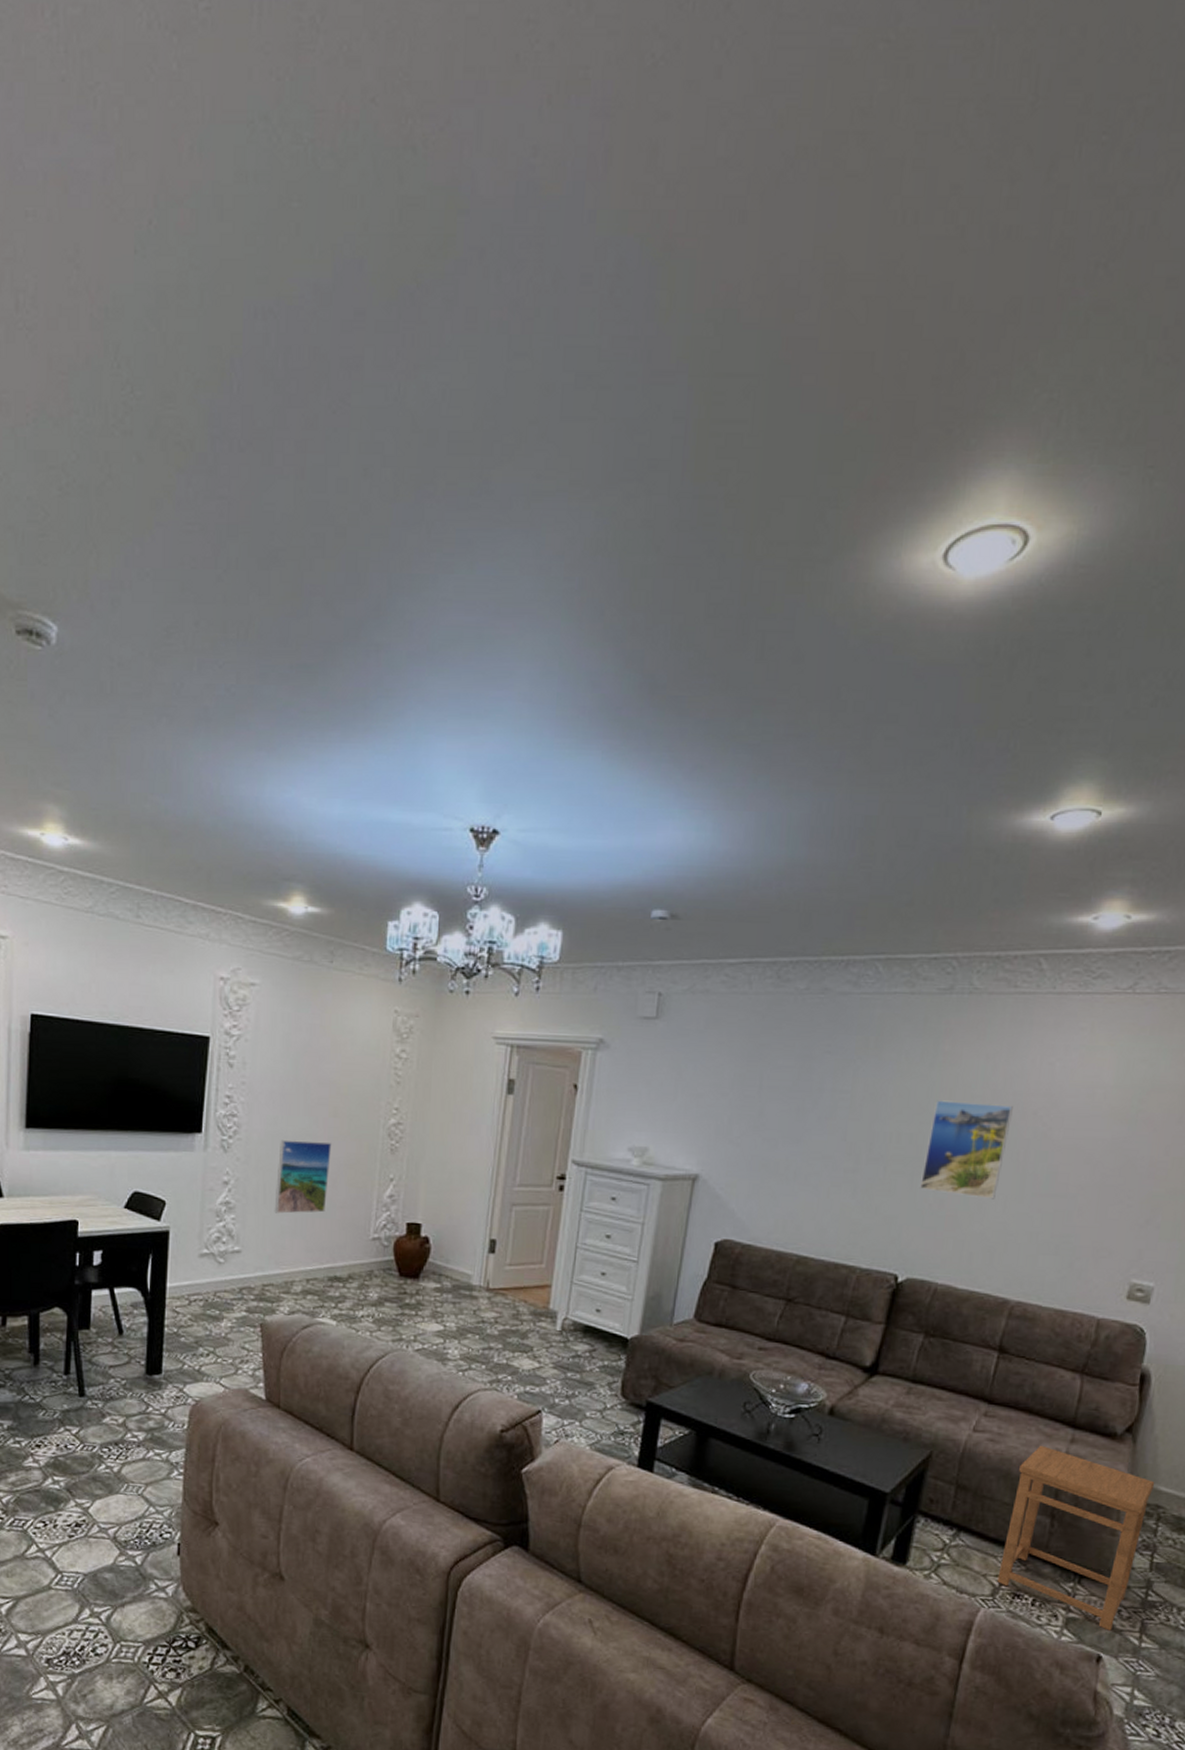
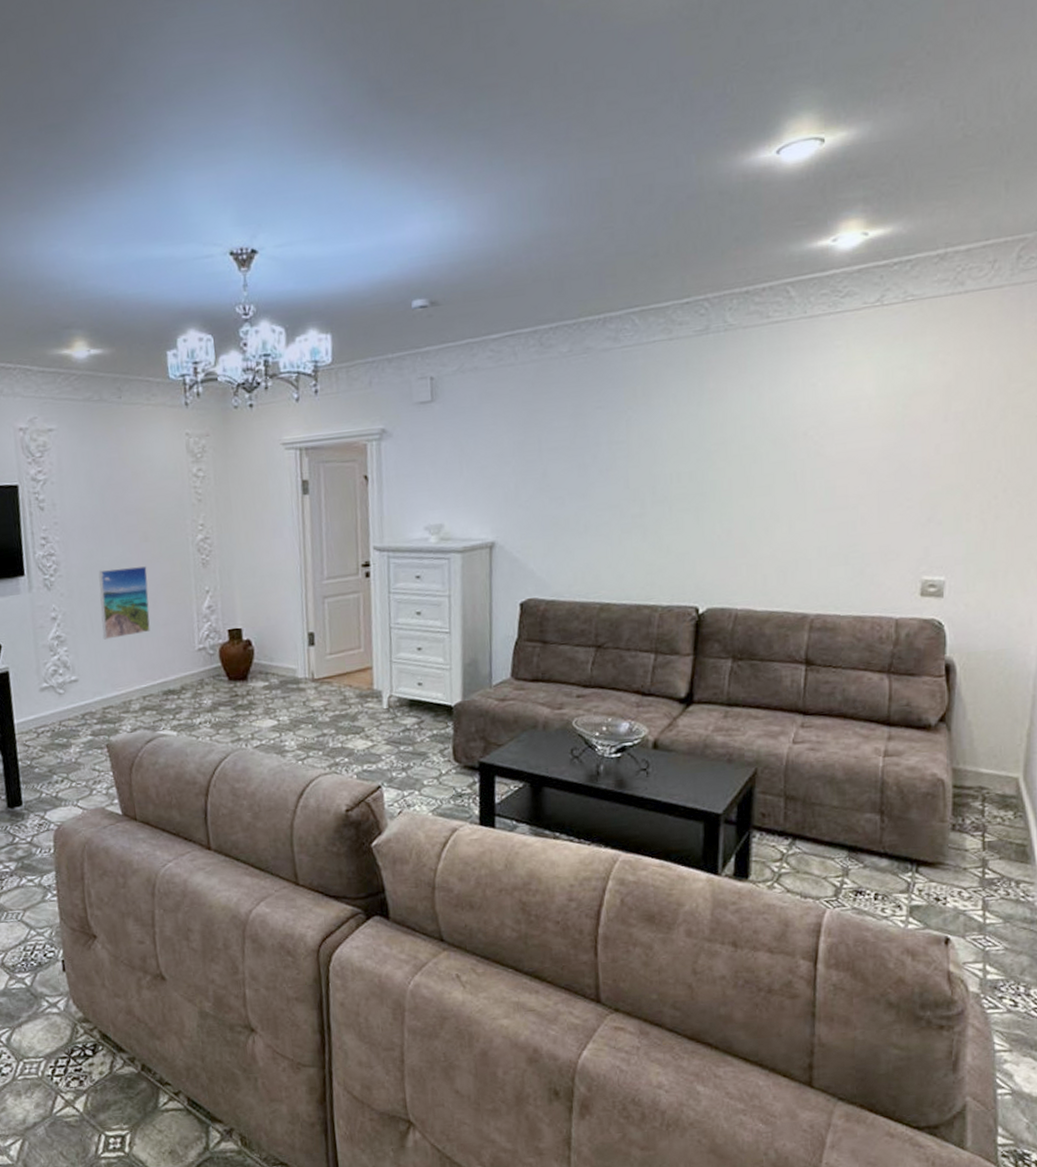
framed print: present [920,1100,1013,1199] -> none [706,429,784,523]
side table: present [997,1445,1155,1631] -> none [838,746,975,913]

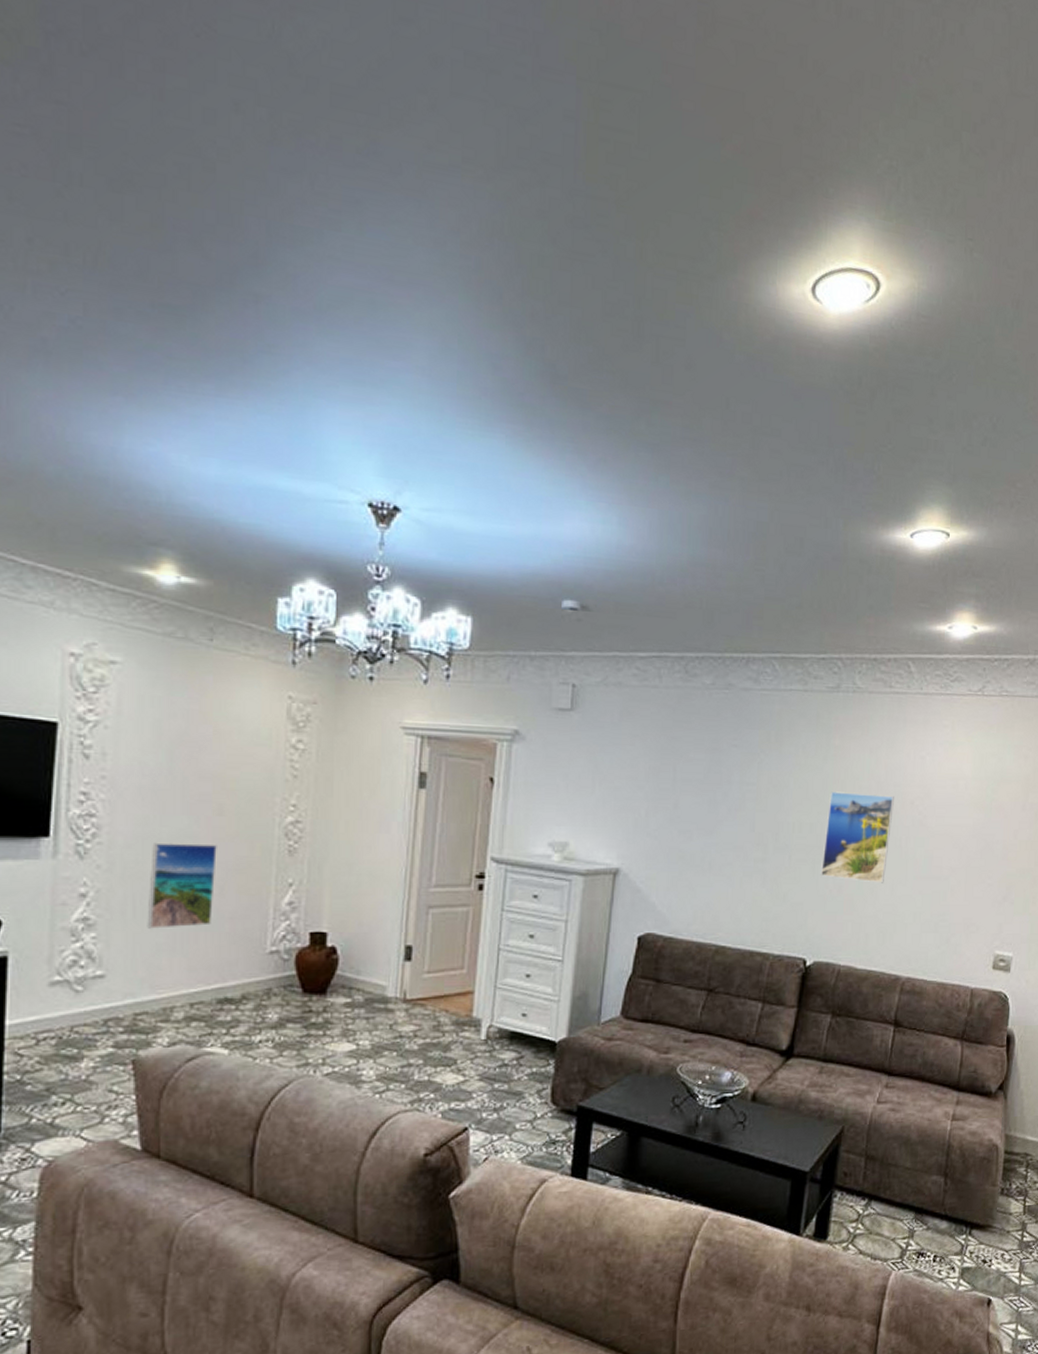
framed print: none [706,429,784,523] -> present [821,791,894,883]

